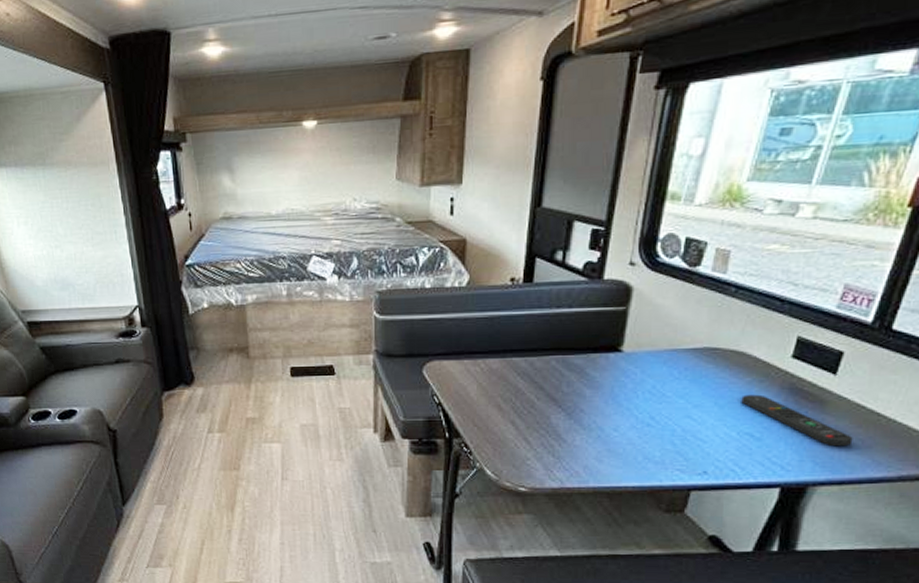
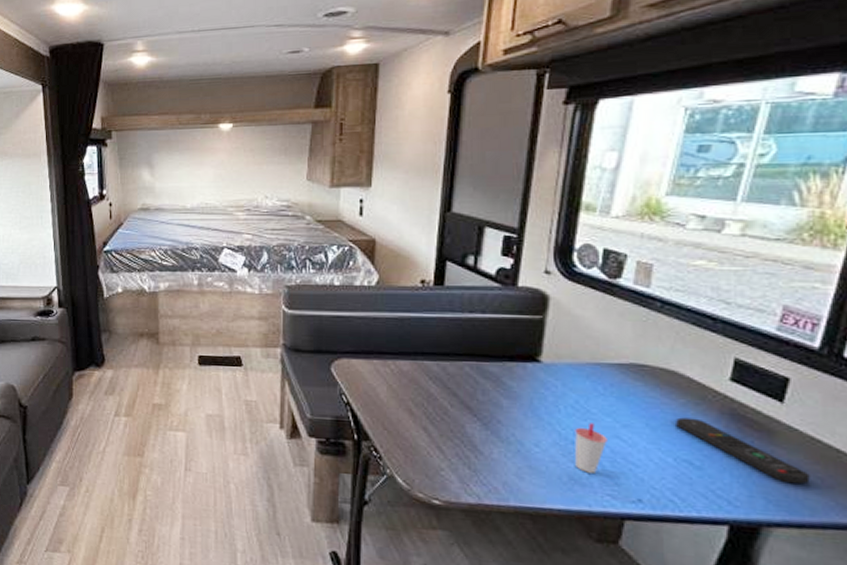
cup: none [650,406,680,451] -> present [575,423,607,473]

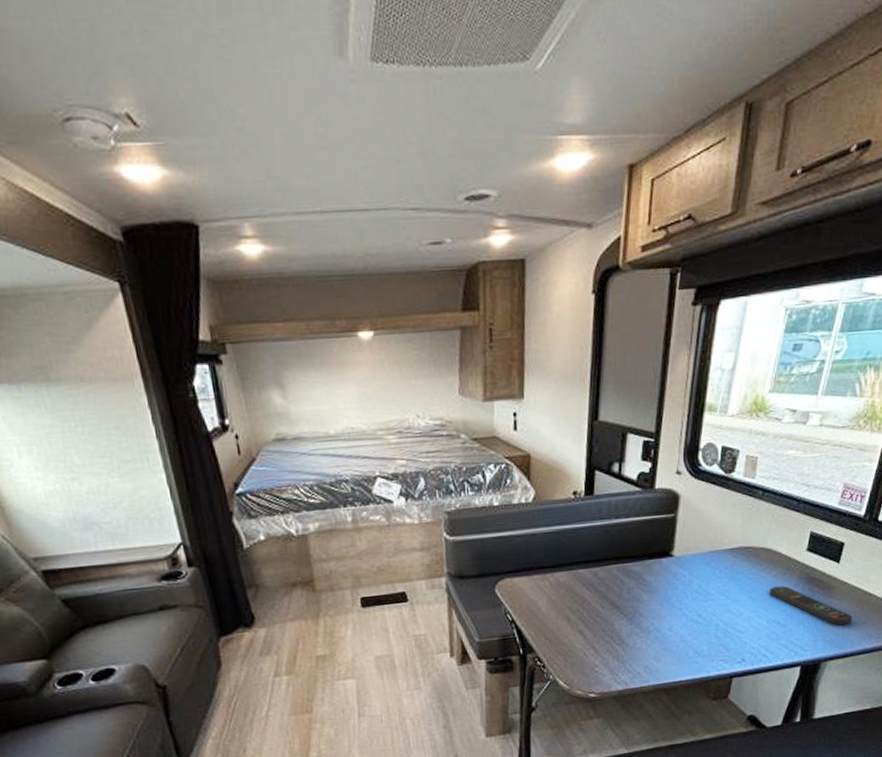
cup: present [575,423,607,473] -> none [698,603,722,646]

